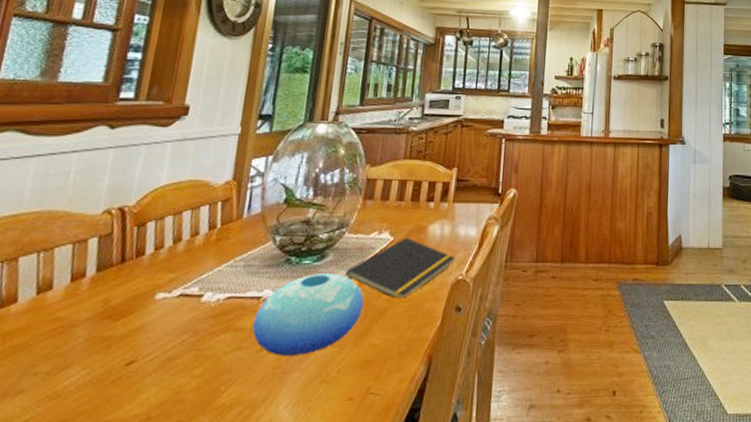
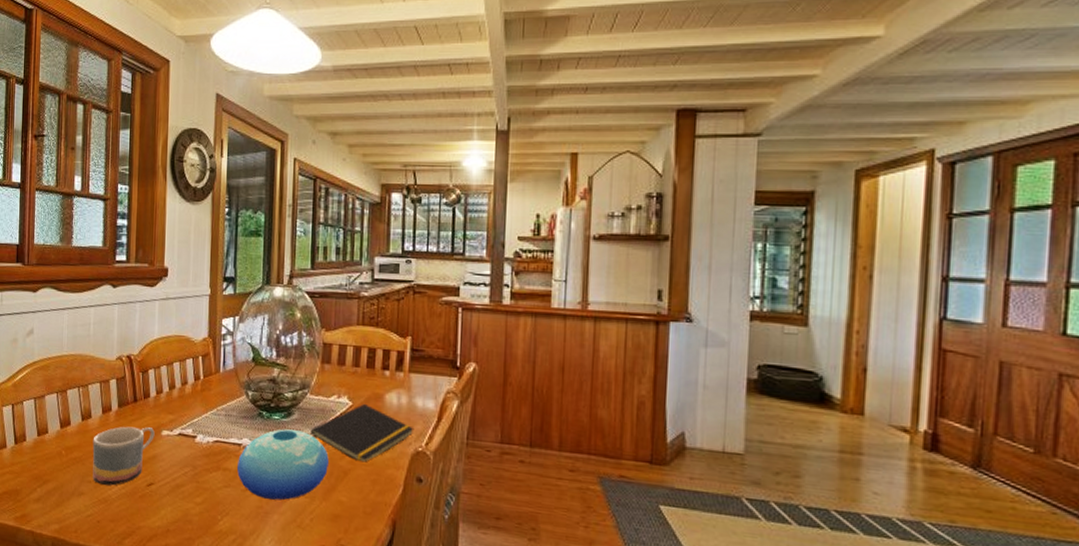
mug: none [41,292,146,374] -> present [92,426,155,486]

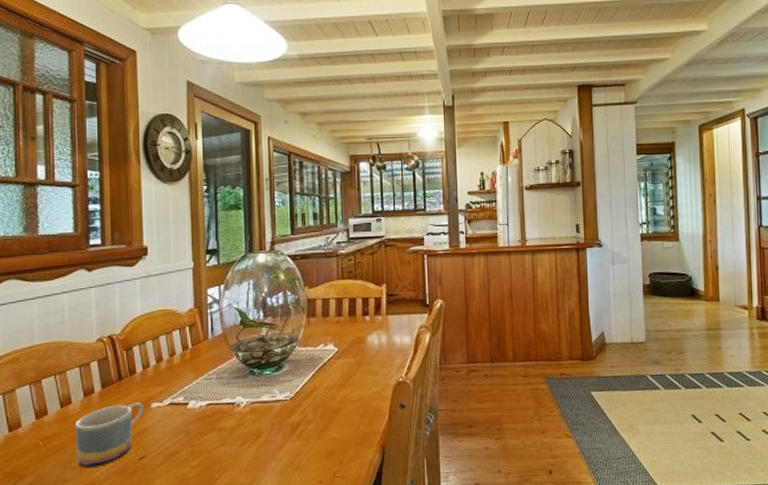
bowl: present [237,429,329,501] -> none [232,381,320,449]
notepad: present [310,403,414,463] -> none [301,347,395,400]

